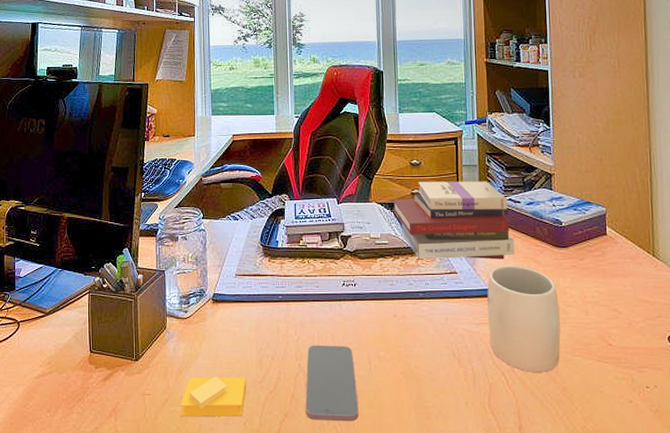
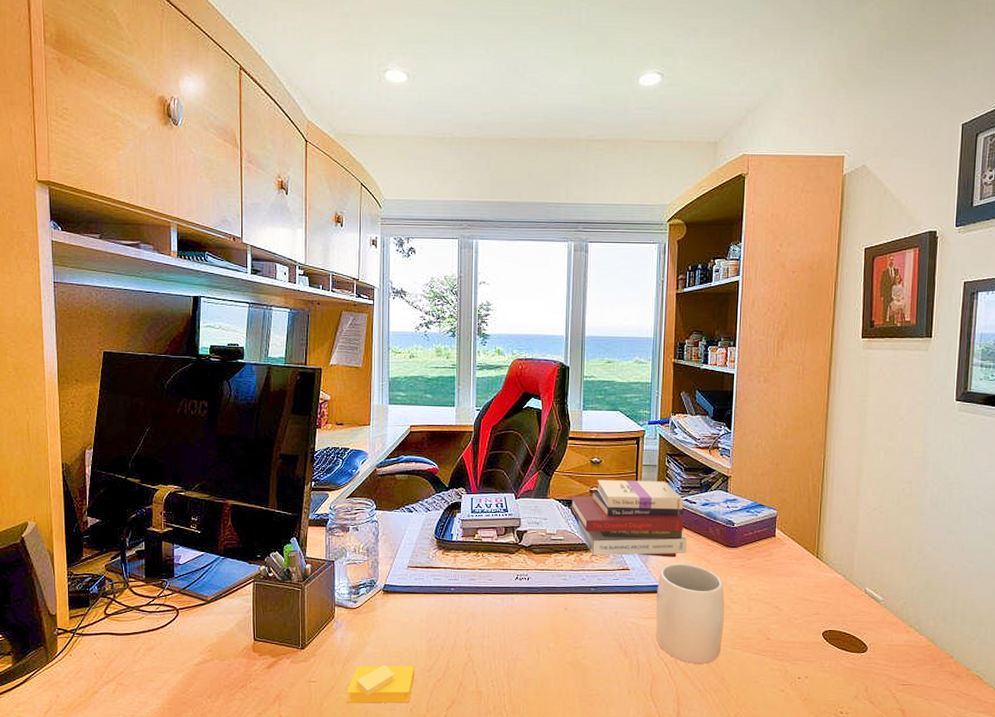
smartphone: present [305,345,359,422] -> none [473,635,525,708]

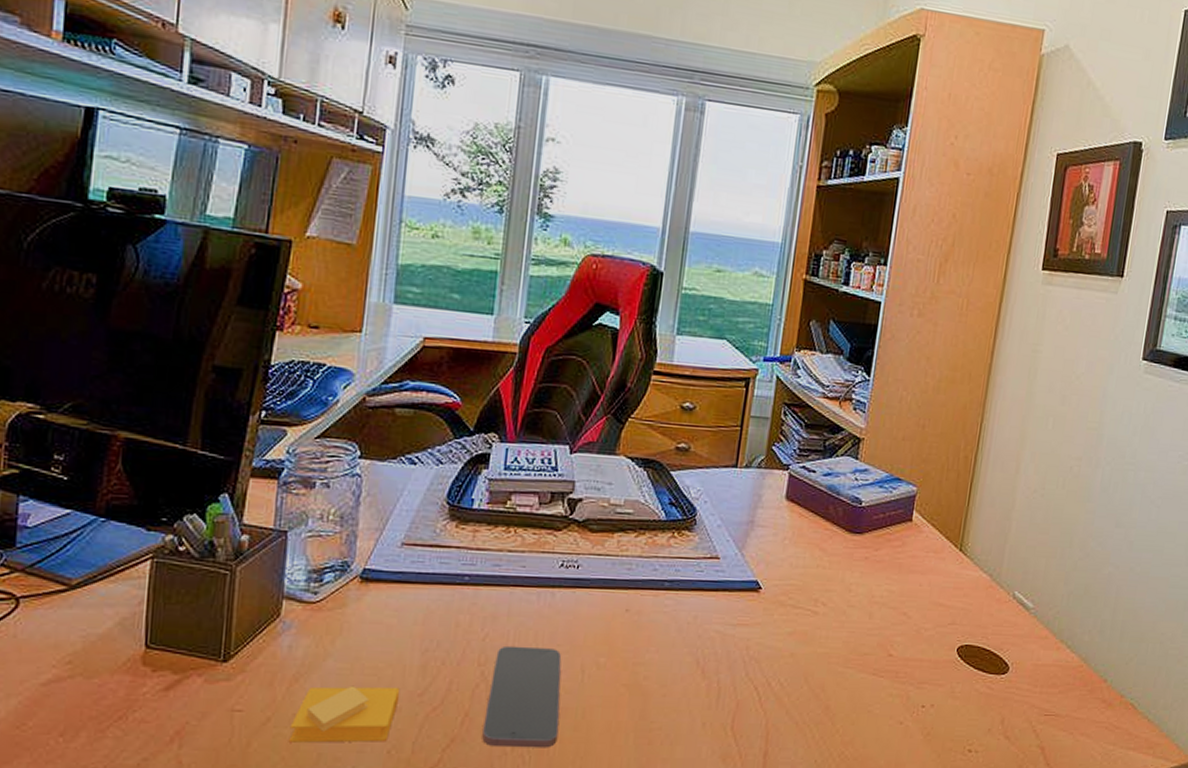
smartphone: none [473,635,525,708] -> present [482,645,562,748]
books: present [571,480,687,558] -> none [647,433,800,544]
mug: present [655,563,725,664] -> none [746,552,841,688]

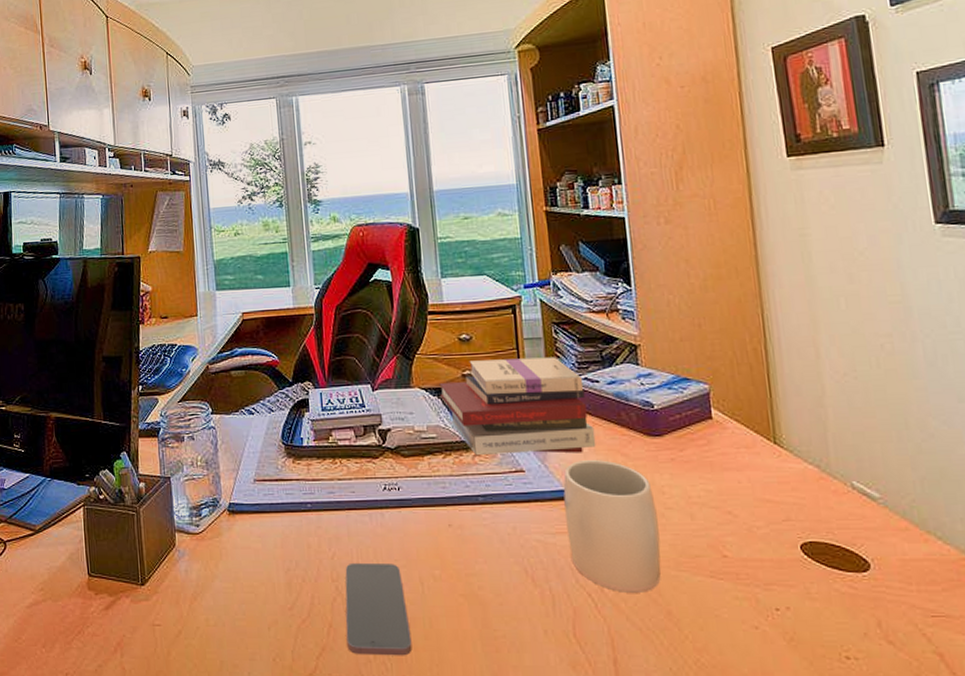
sticky notes: present [288,685,401,743] -> none [196,602,275,652]
books: none [647,433,800,544] -> present [439,357,596,456]
mug: none [746,552,841,688] -> present [563,460,661,593]

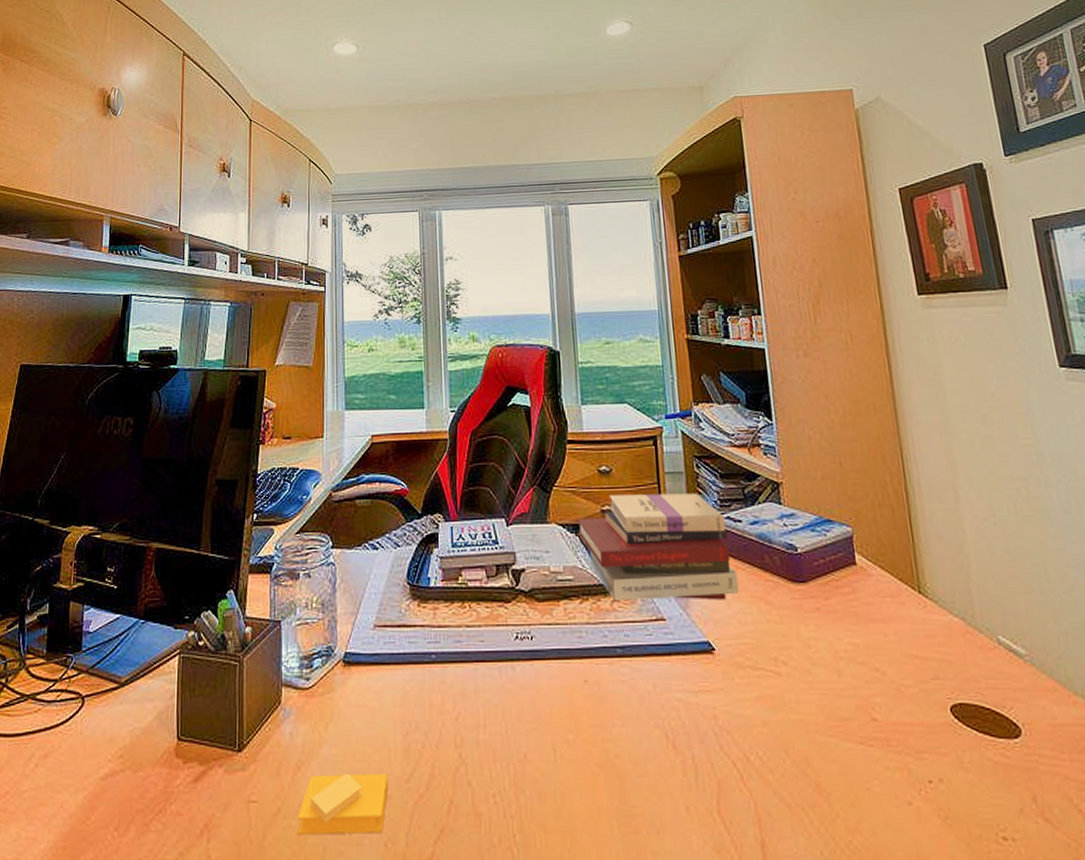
sticky notes: none [196,602,275,652] -> present [297,772,389,835]
smartphone: present [345,562,412,656] -> none [468,725,542,839]
mug: present [563,460,661,593] -> none [706,608,809,762]

